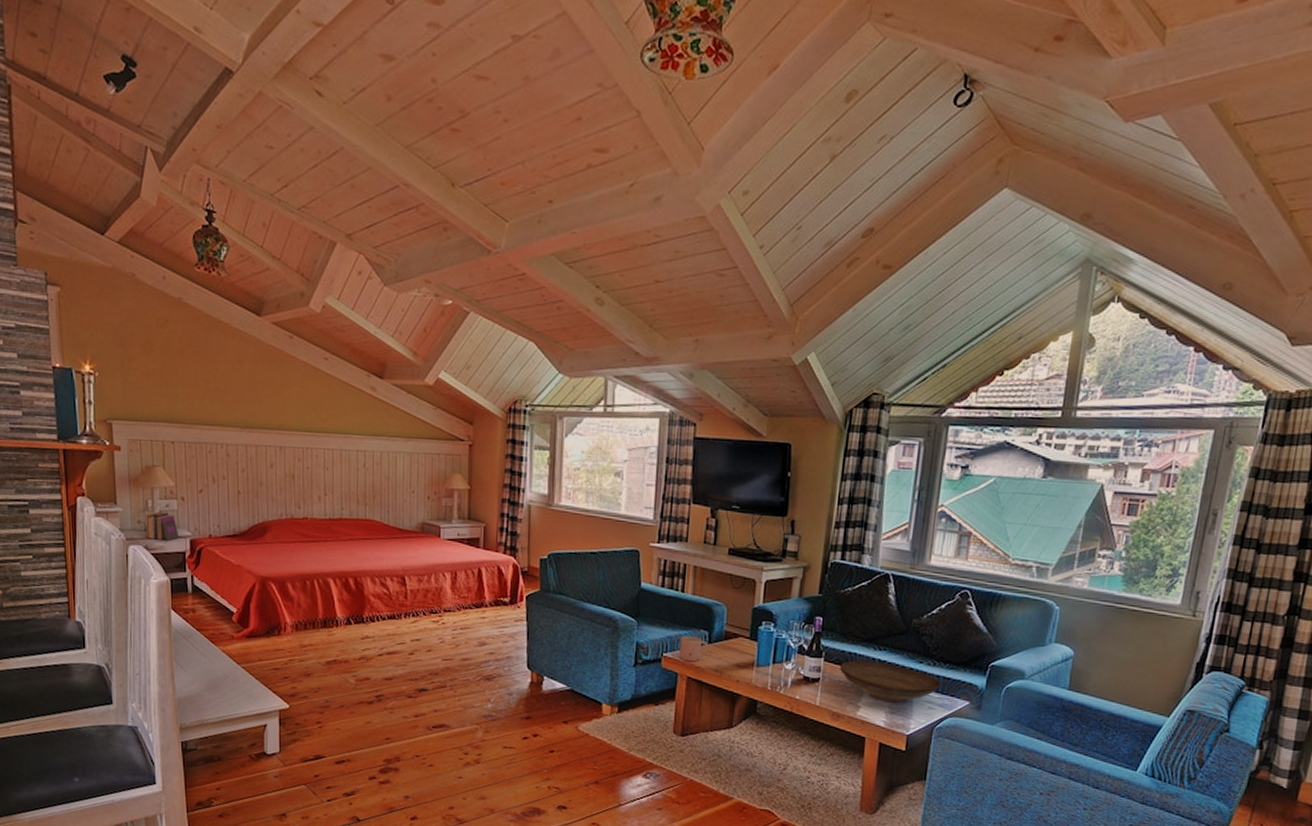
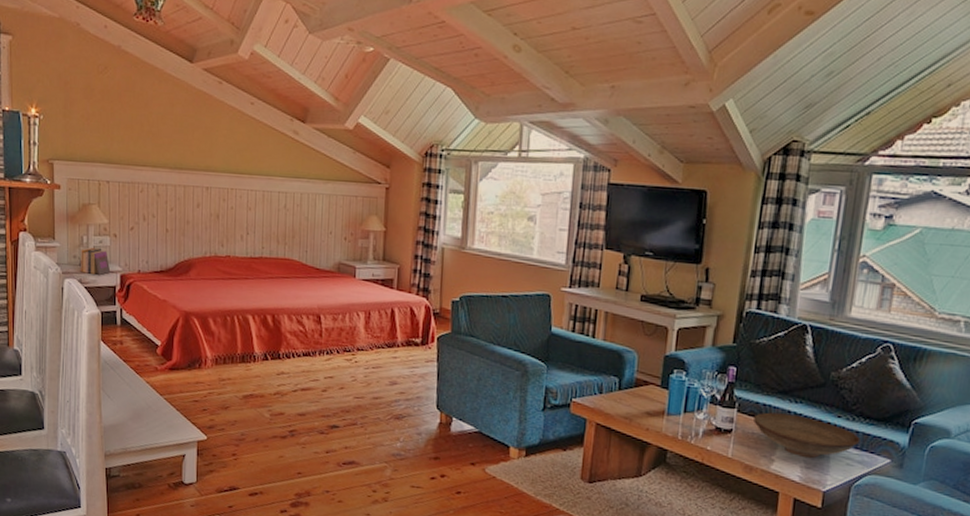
mug: present [679,636,708,662] -> none [588,381,618,409]

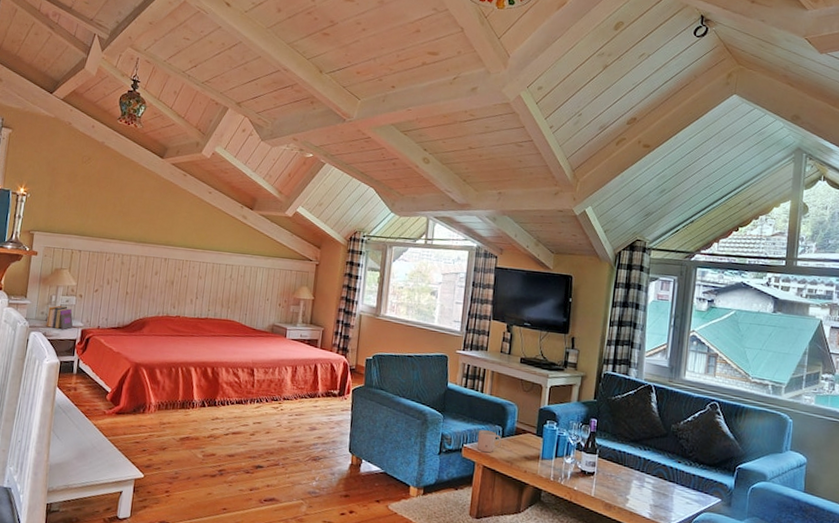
mug: none [588,381,618,409] -> present [476,430,502,453]
decorative bowl: present [754,412,861,458] -> none [611,458,697,497]

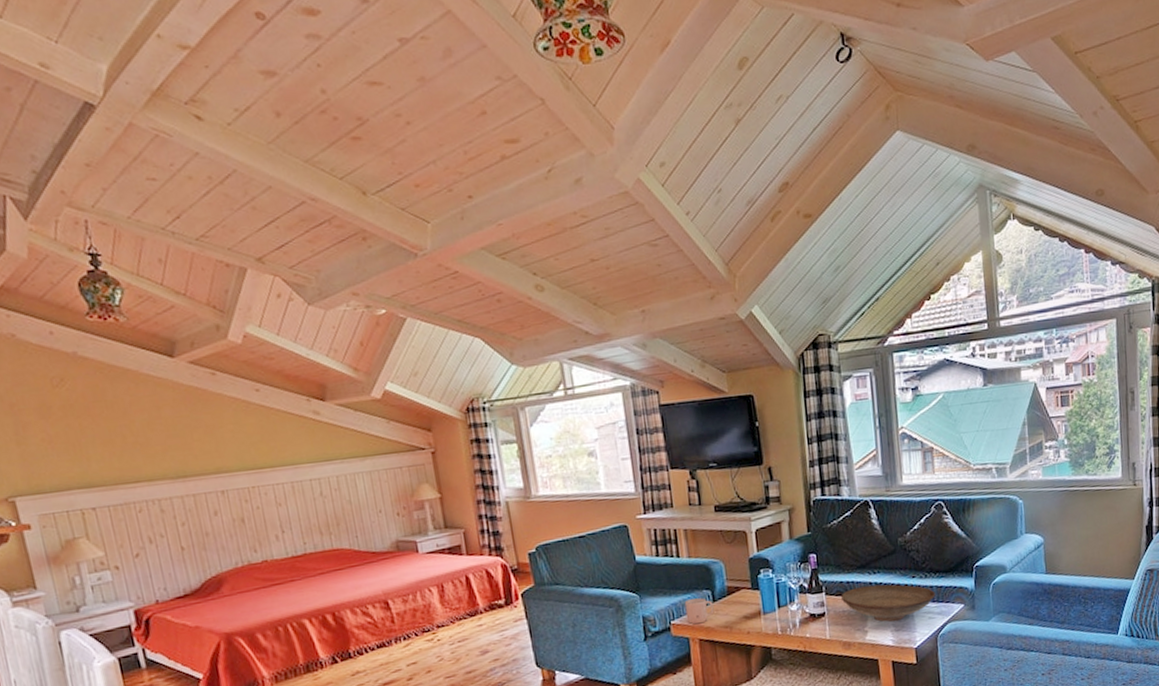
books: present [46,305,74,330] -> none [74,586,121,620]
decorative bowl: none [611,458,697,497] -> present [841,584,936,622]

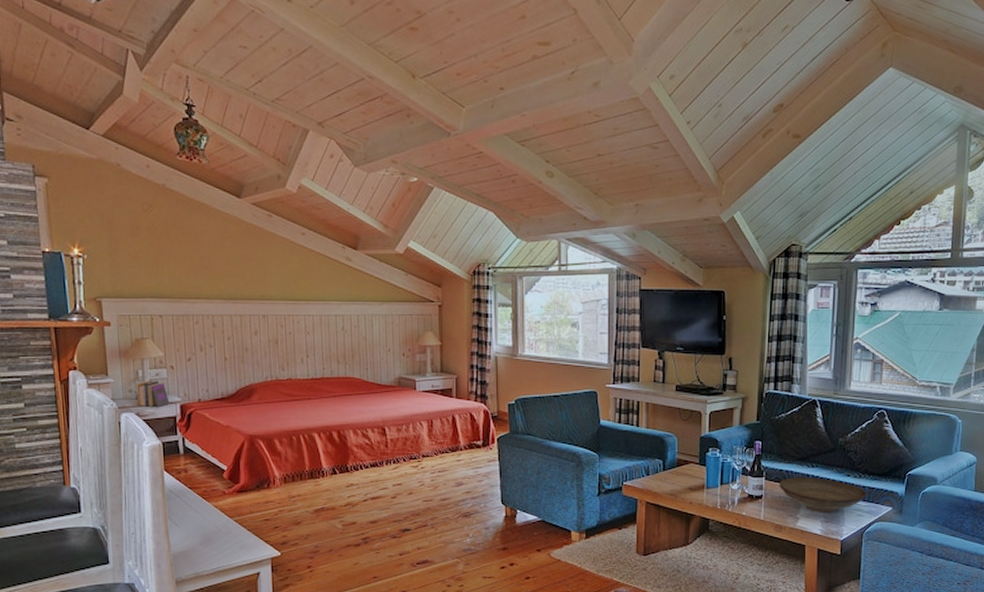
books: none [74,586,121,620] -> present [137,380,170,408]
mug: present [684,598,714,625] -> none [637,465,663,488]

